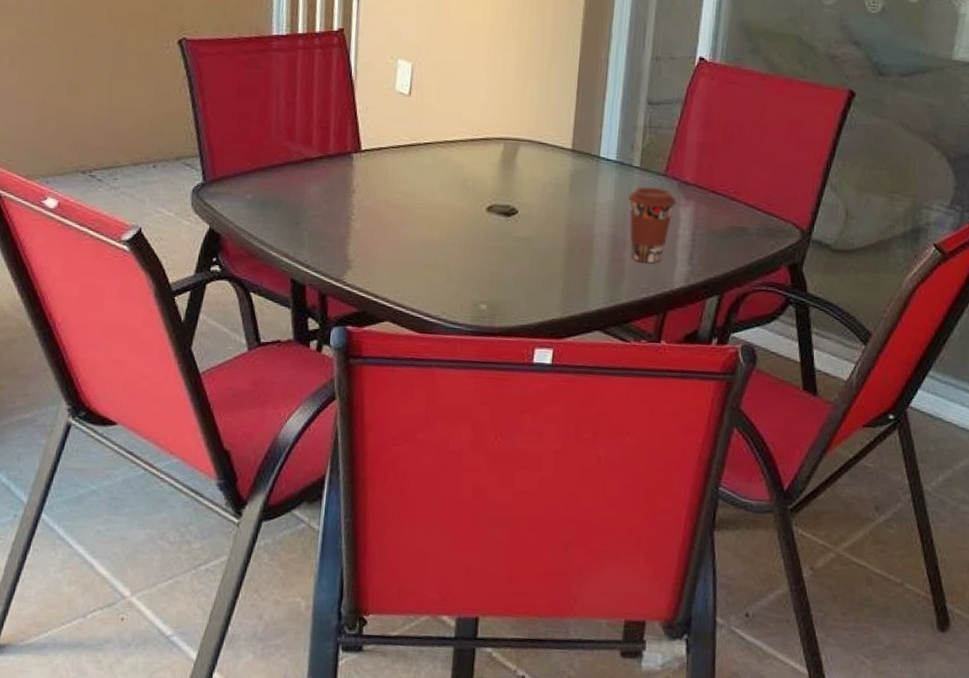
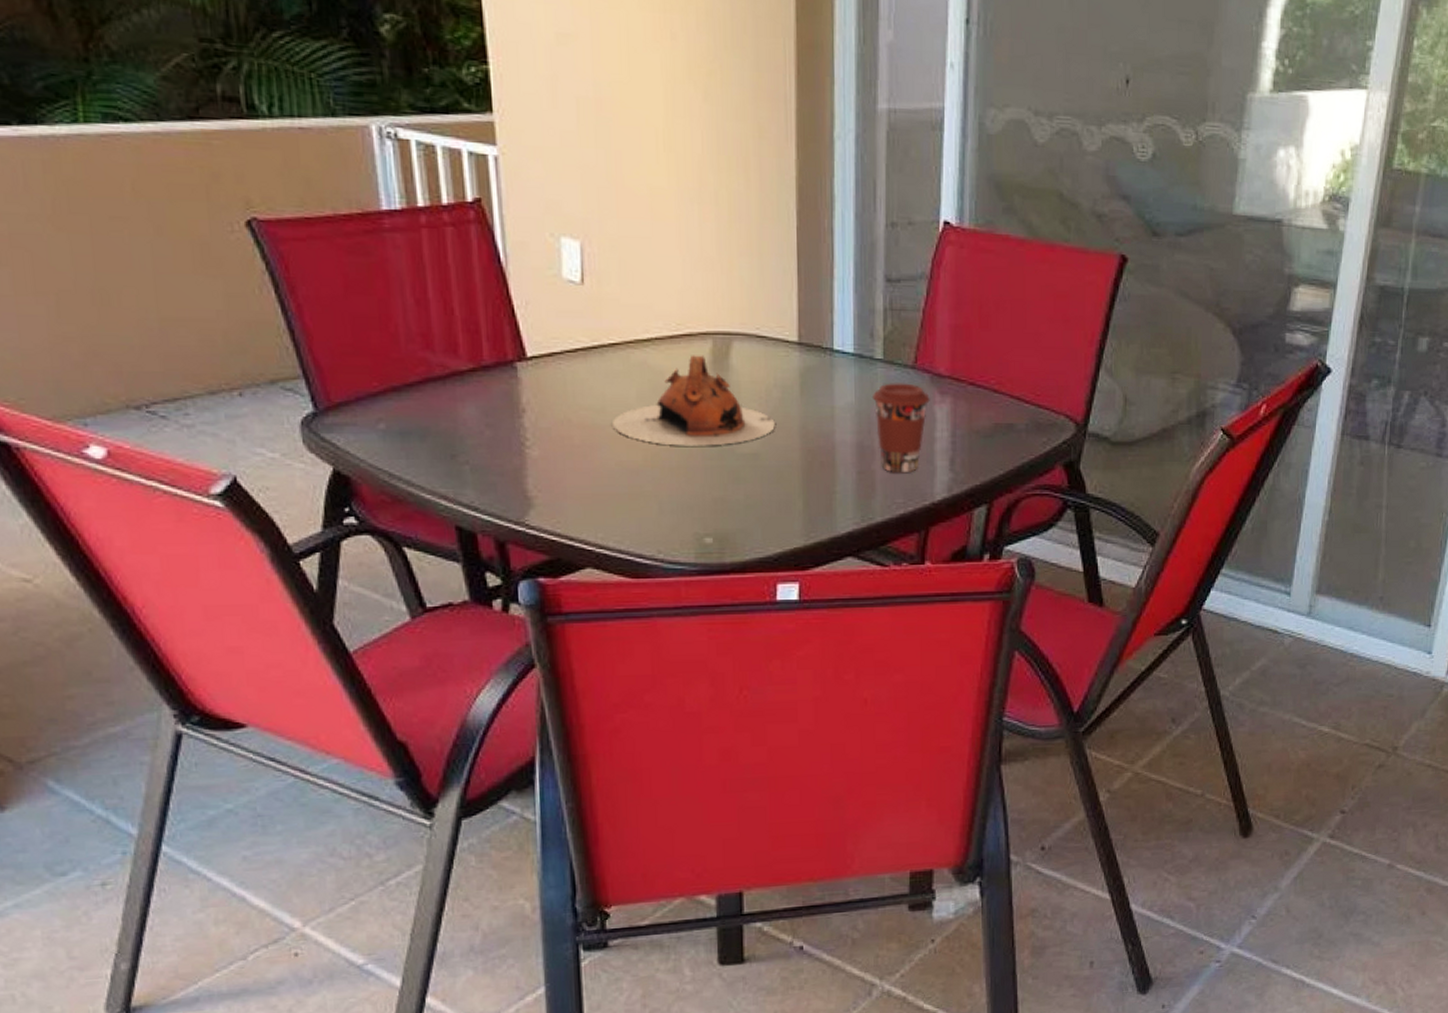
teapot: none [418,155,547,229] -> present [611,355,775,446]

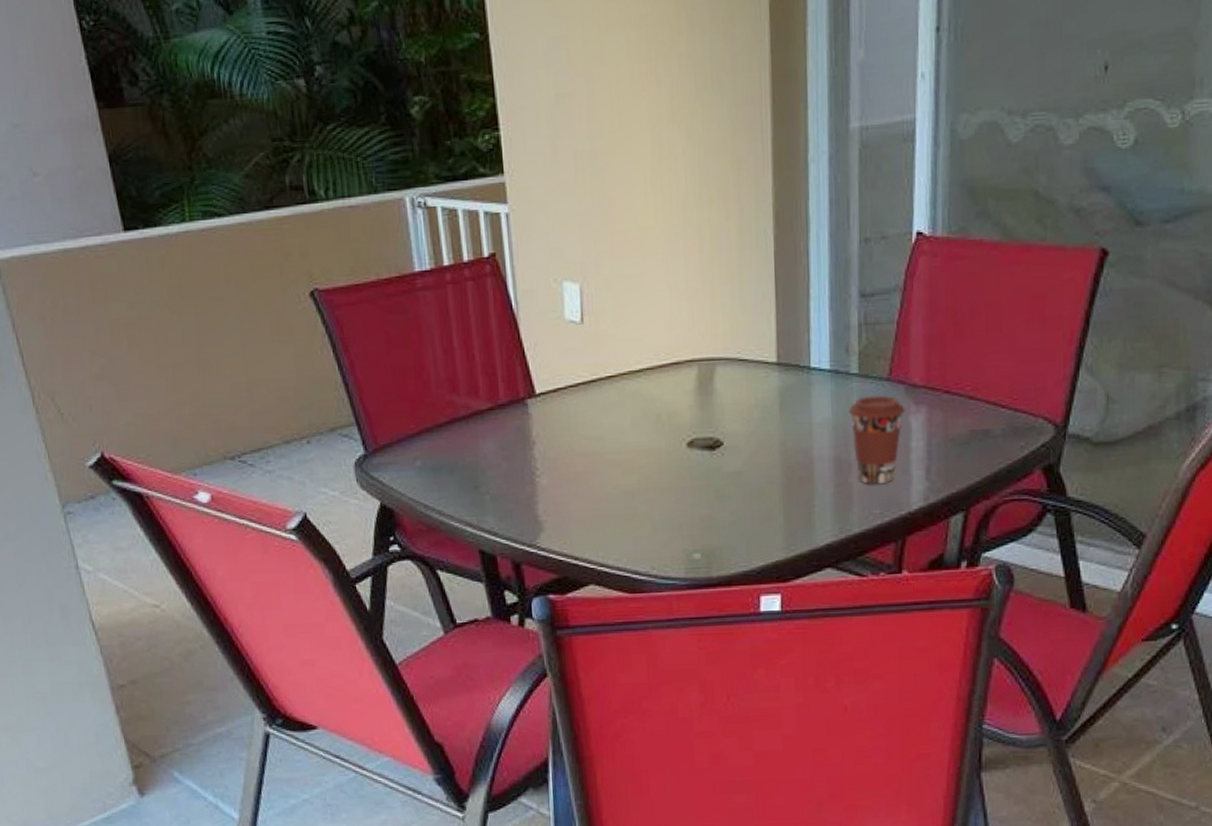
teapot: present [611,355,775,446] -> none [609,381,756,468]

